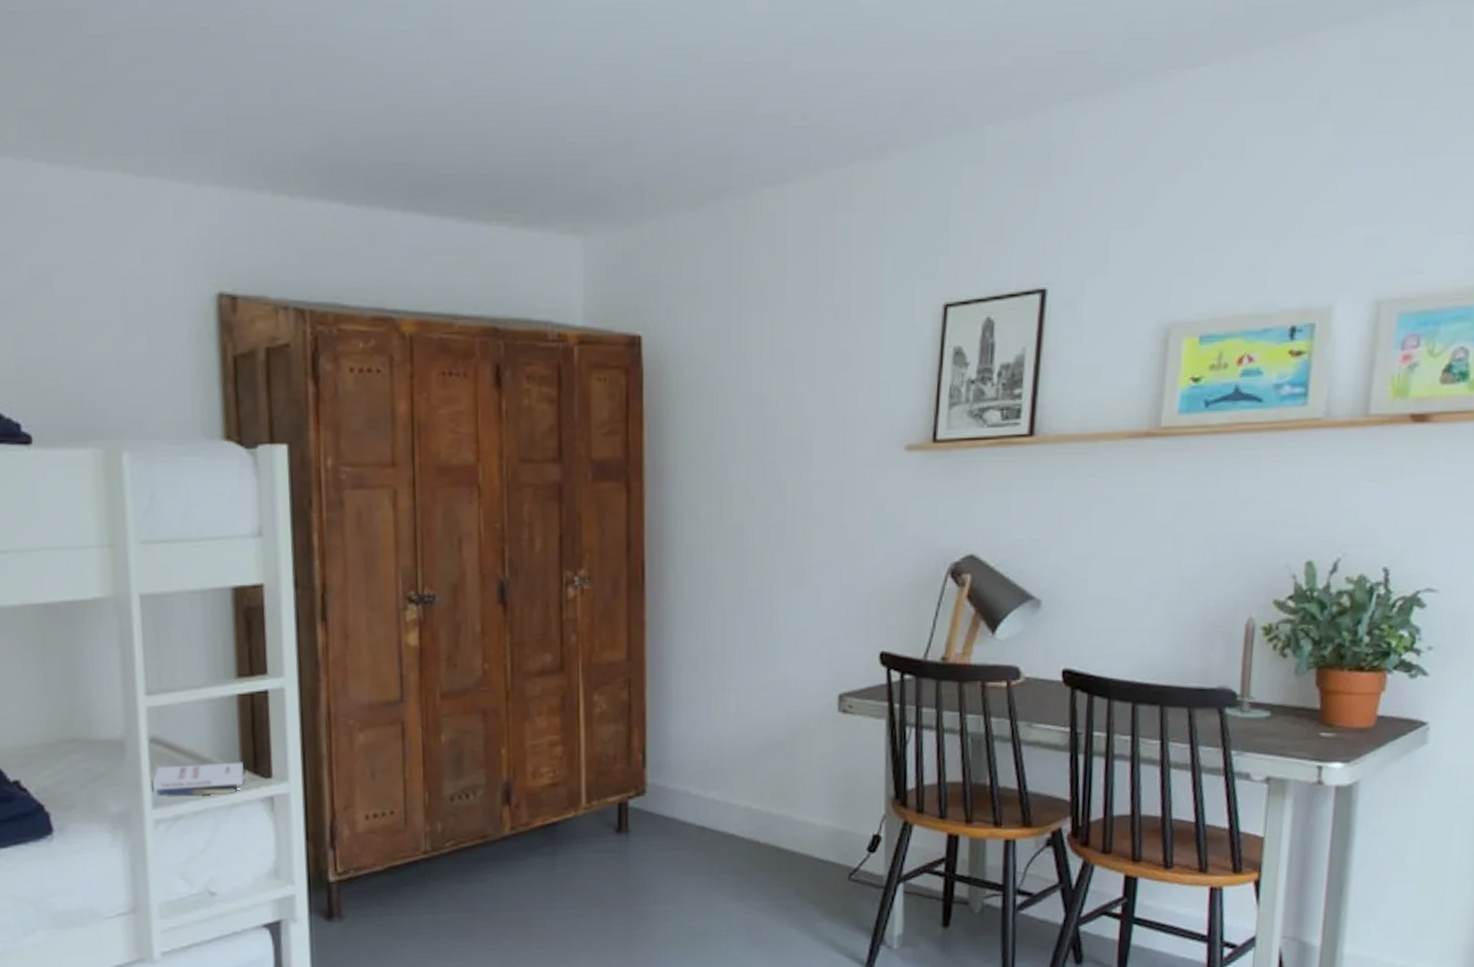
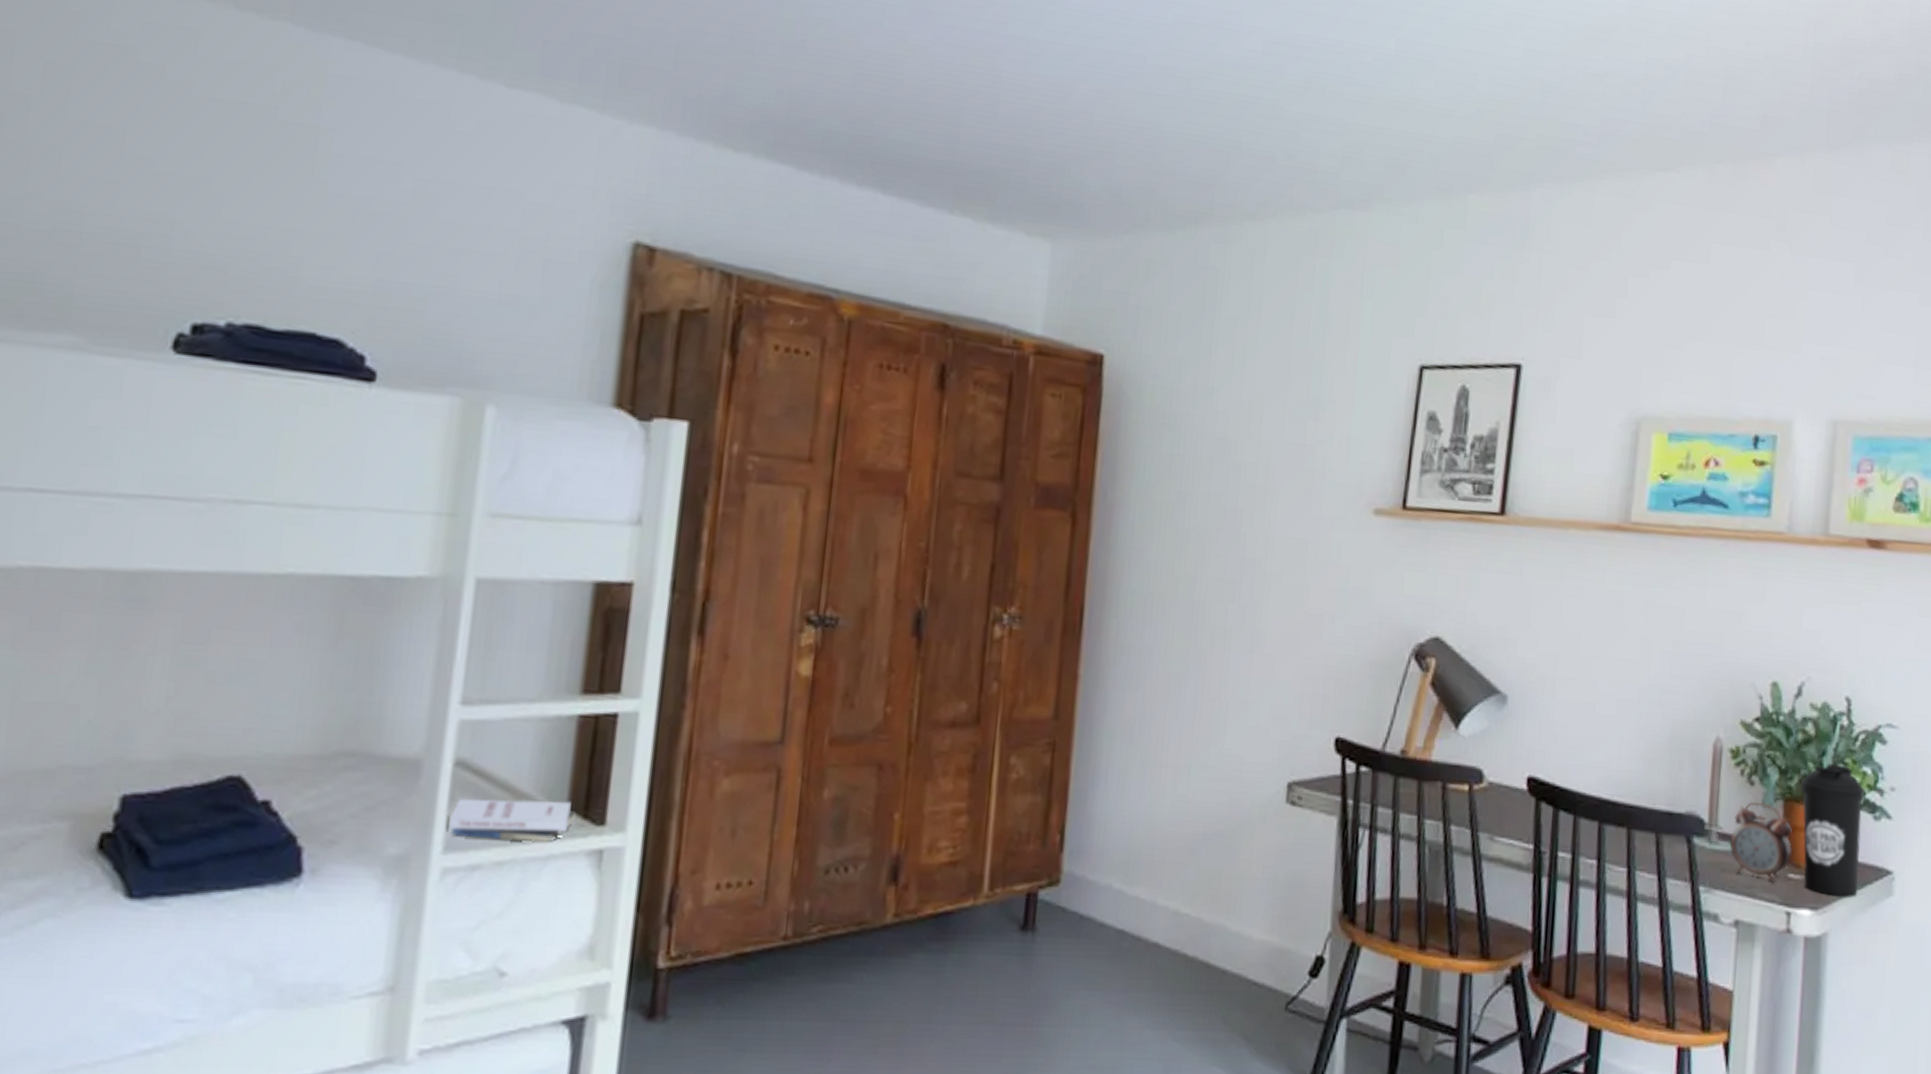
alarm clock: none [1261,672,1325,742] -> present [1729,801,1792,882]
water bottle: none [1334,631,1401,749] -> present [1801,764,1865,897]

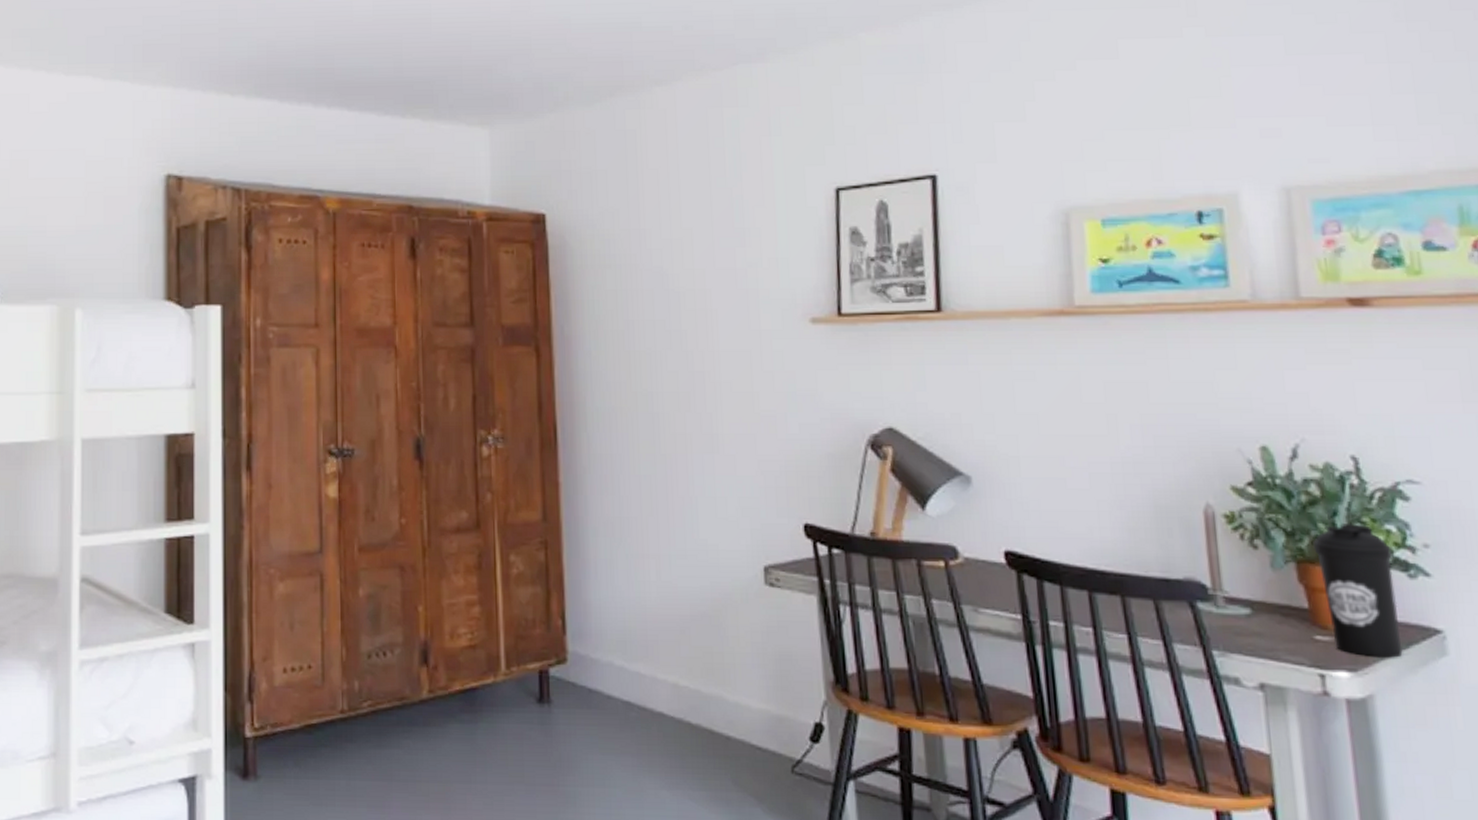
books: present [448,797,577,843] -> none [81,605,172,639]
alarm clock: present [1729,801,1792,882] -> none [1238,564,1315,645]

